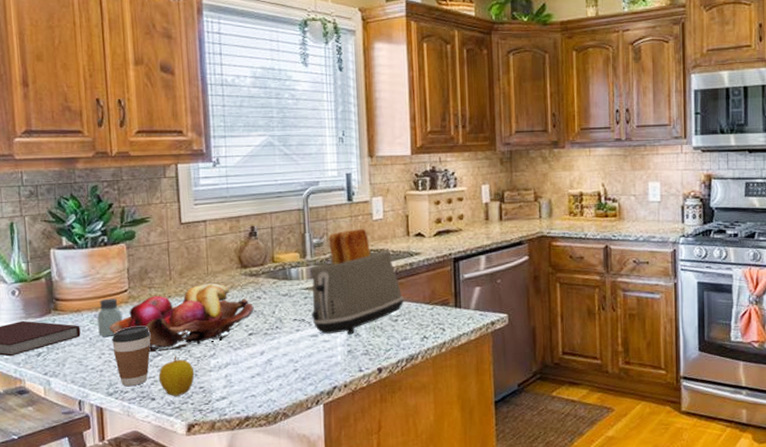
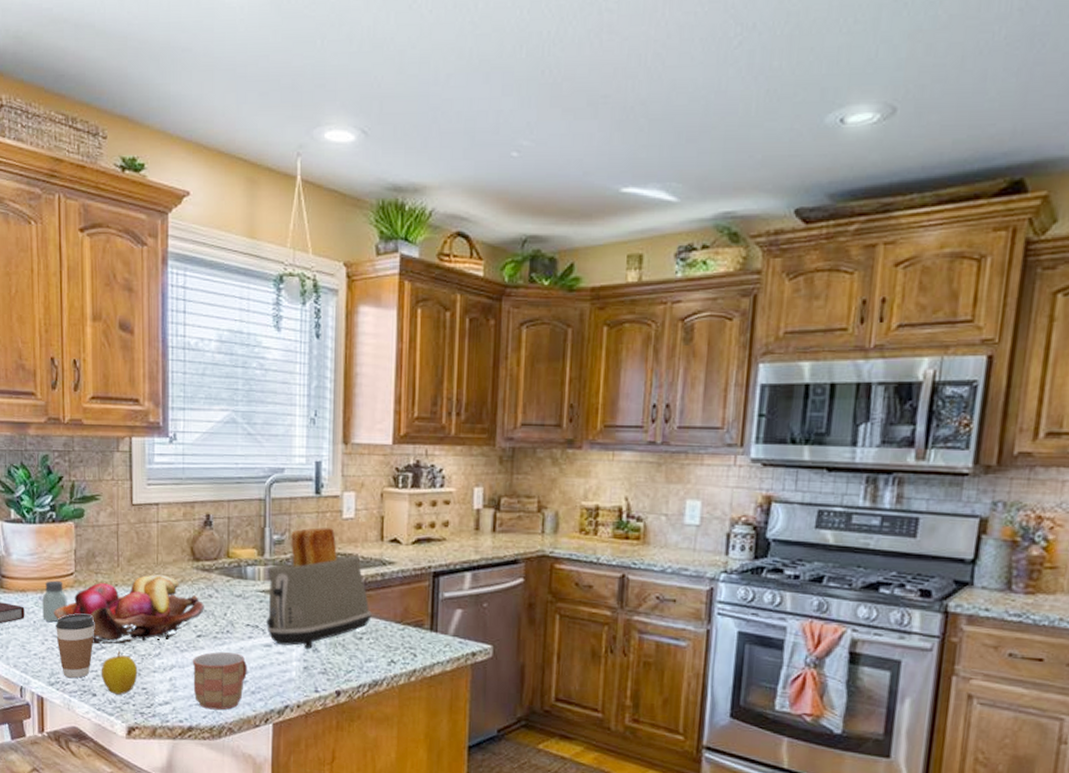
mug: none [245,346,297,399] -> present [192,652,247,710]

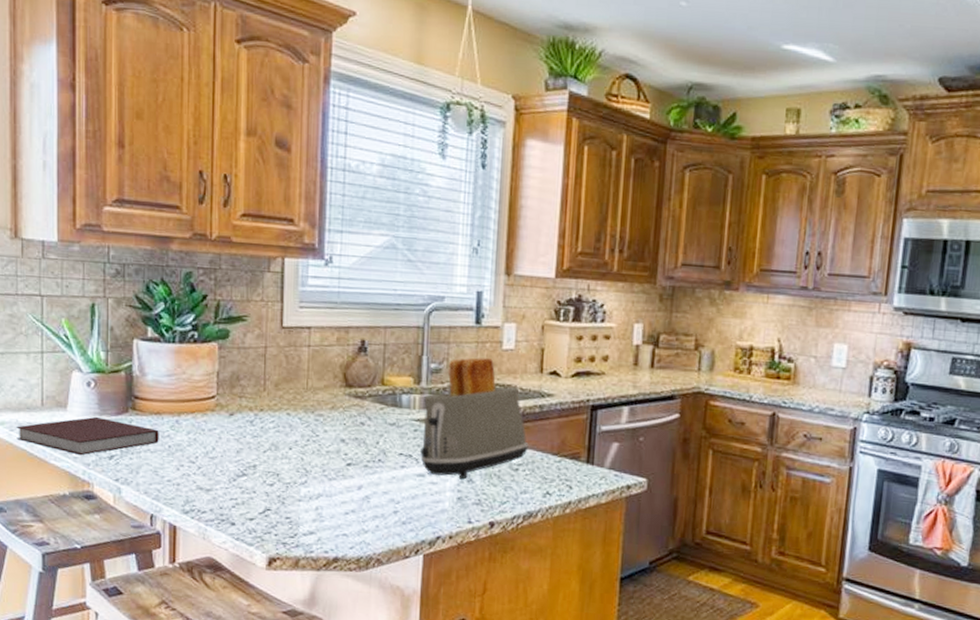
saltshaker: present [42,580,67,623] -> none [179,403,207,448]
fruit basket: present [53,574,204,645] -> none [191,400,356,472]
coffee cup: present [55,613,95,679] -> none [192,438,237,507]
apple: present [101,651,138,695] -> none [241,479,282,524]
mug: present [192,652,247,710] -> none [340,481,399,541]

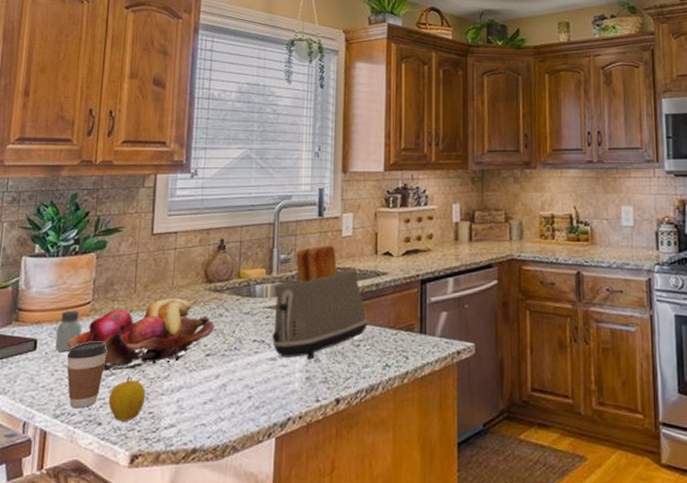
saltshaker: none [179,403,207,448] -> present [55,310,82,353]
fruit basket: none [191,400,356,472] -> present [66,298,215,371]
coffee cup: none [192,438,237,507] -> present [66,341,107,409]
apple: none [241,479,282,524] -> present [108,376,146,422]

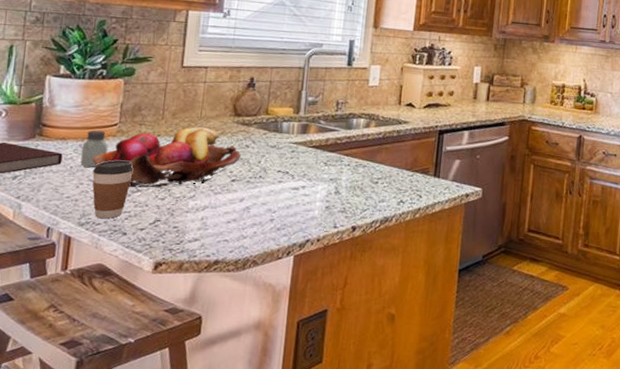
apple: present [108,376,146,422] -> none [133,194,171,233]
toaster: present [272,244,368,360] -> none [296,92,387,192]

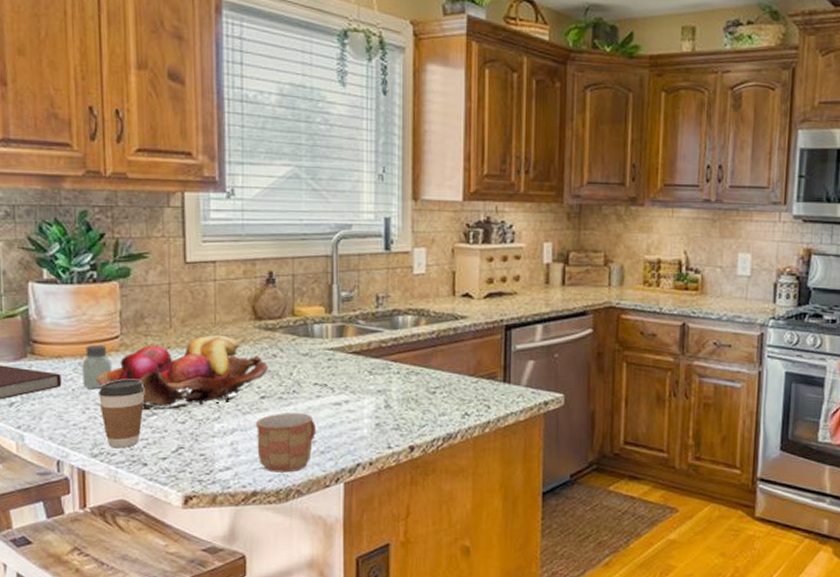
mug: none [223,194,275,245] -> present [255,413,316,473]

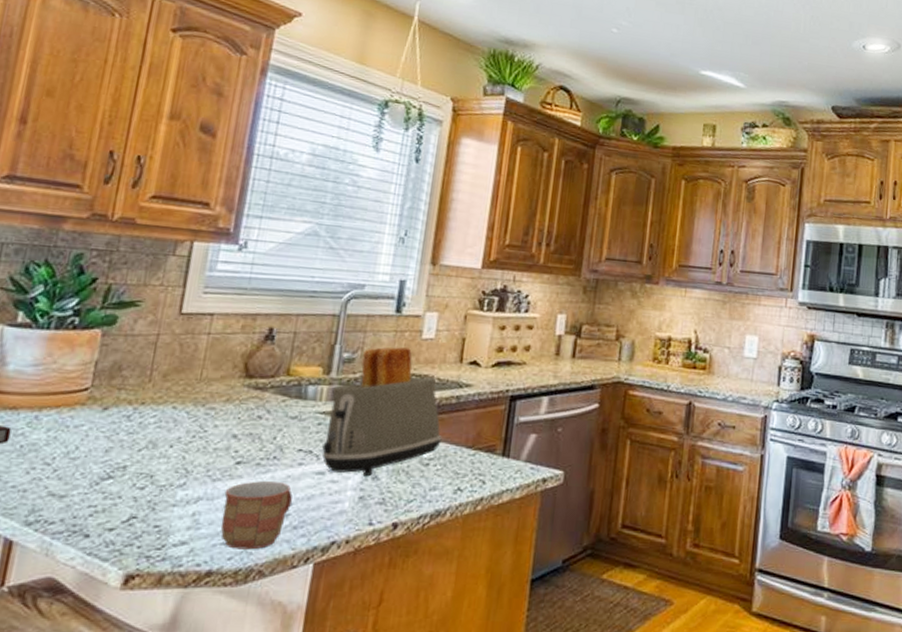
saltshaker: present [82,344,112,390] -> none [34,396,74,447]
fruit basket: present [95,335,268,411] -> none [50,392,251,474]
coffee cup: present [97,379,145,449] -> none [47,436,106,516]
toaster: none [336,282,445,406] -> present [322,346,442,477]

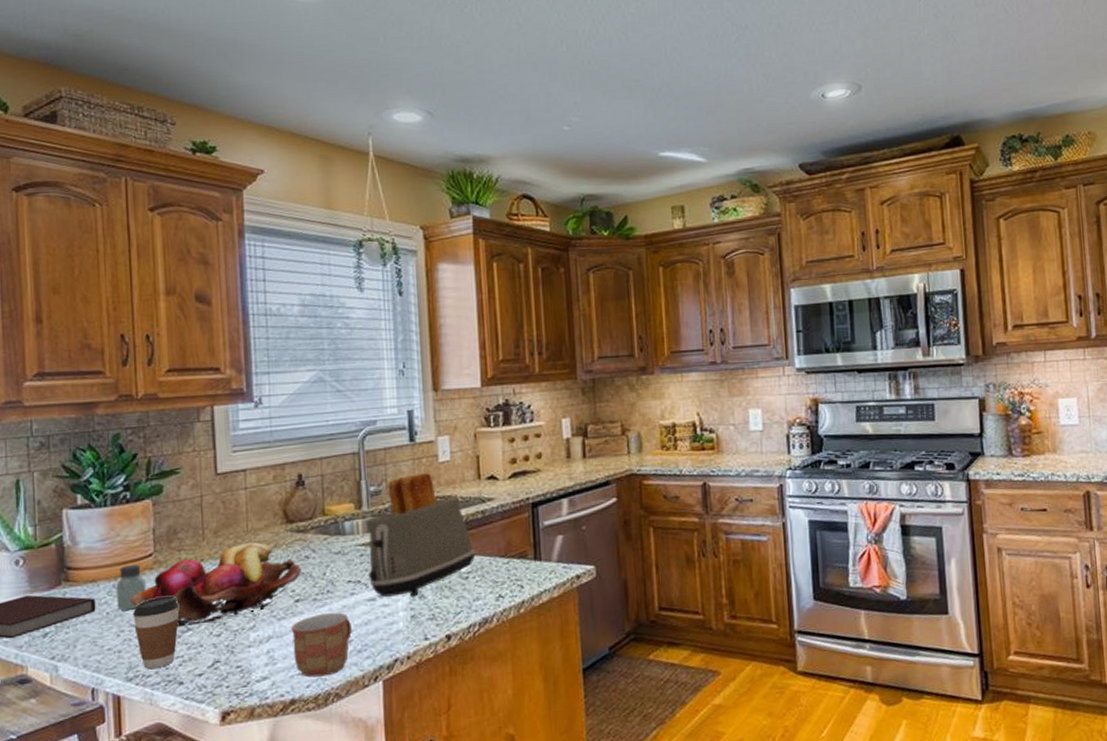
saltshaker: none [34,396,74,447] -> present [116,564,146,611]
coffee cup: none [47,436,106,516] -> present [132,595,179,670]
fruit basket: none [50,392,251,474] -> present [130,542,301,628]

